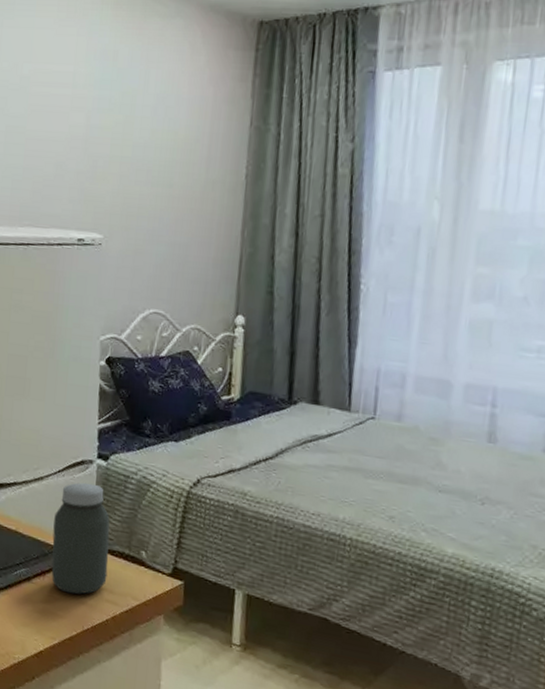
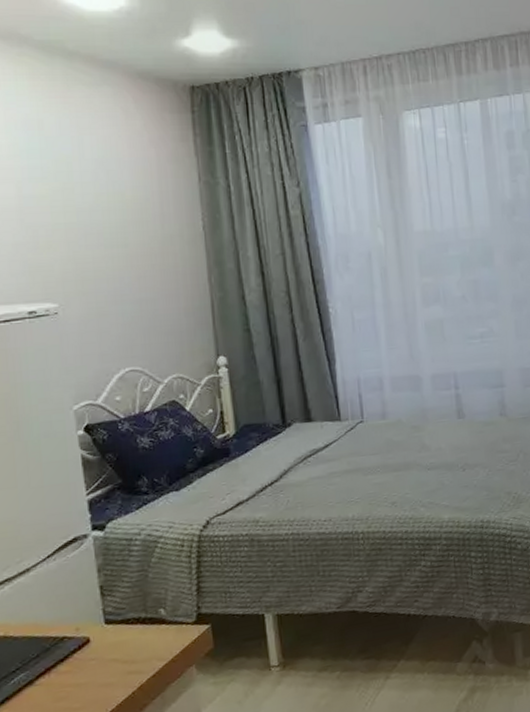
jar: present [51,482,110,595] -> none [51,557,126,682]

